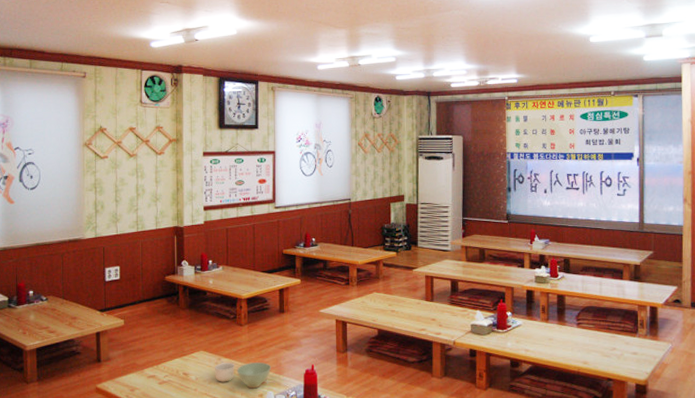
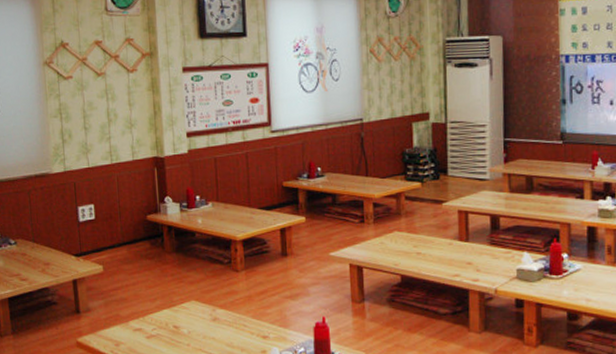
teacup: present [214,362,235,382] -> none [208,313,233,337]
bowl: present [236,362,272,389] -> none [234,314,276,344]

